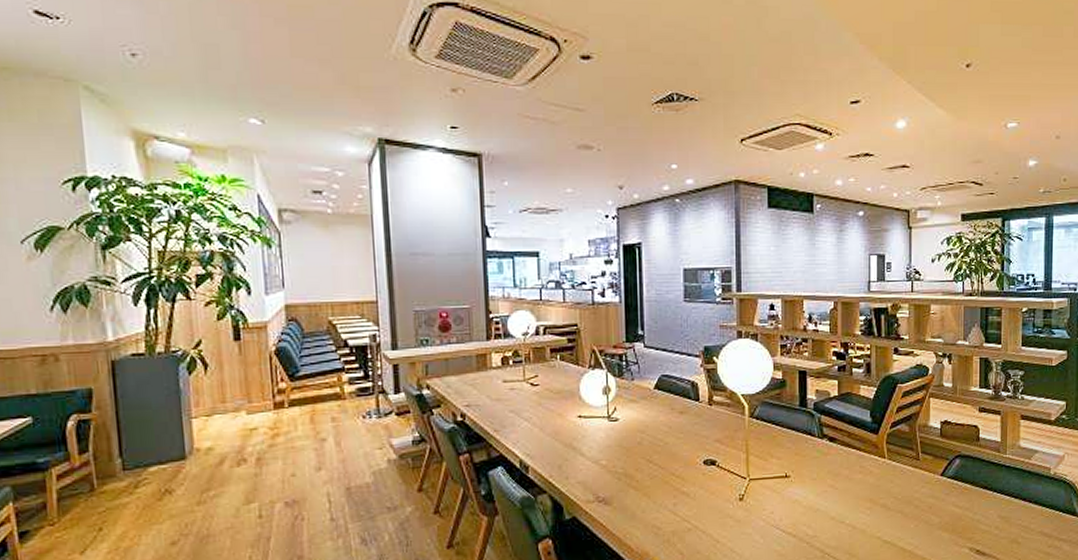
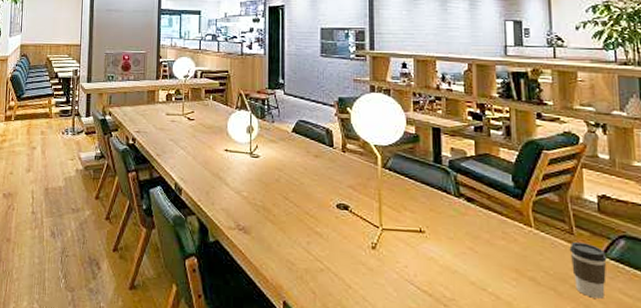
coffee cup: none [915,465,945,514] -> present [569,241,607,299]

